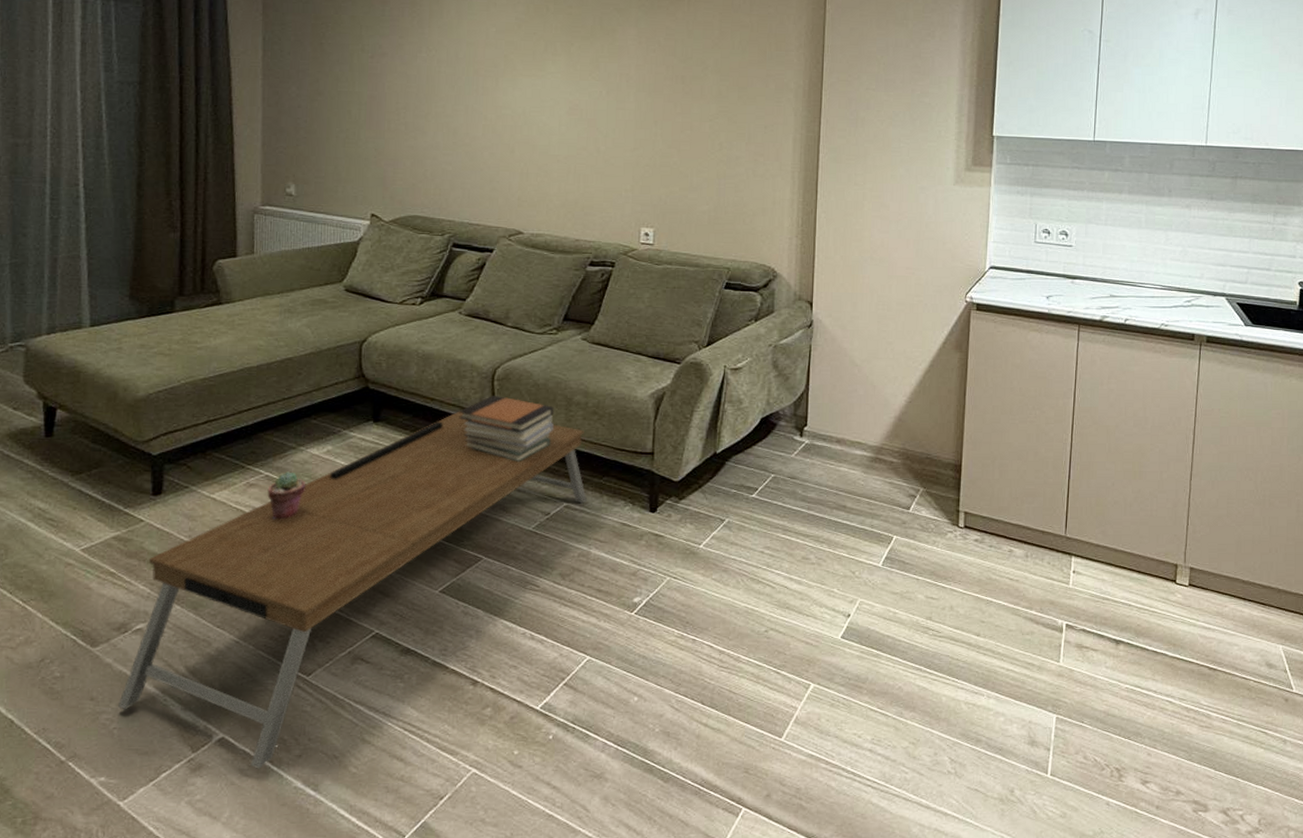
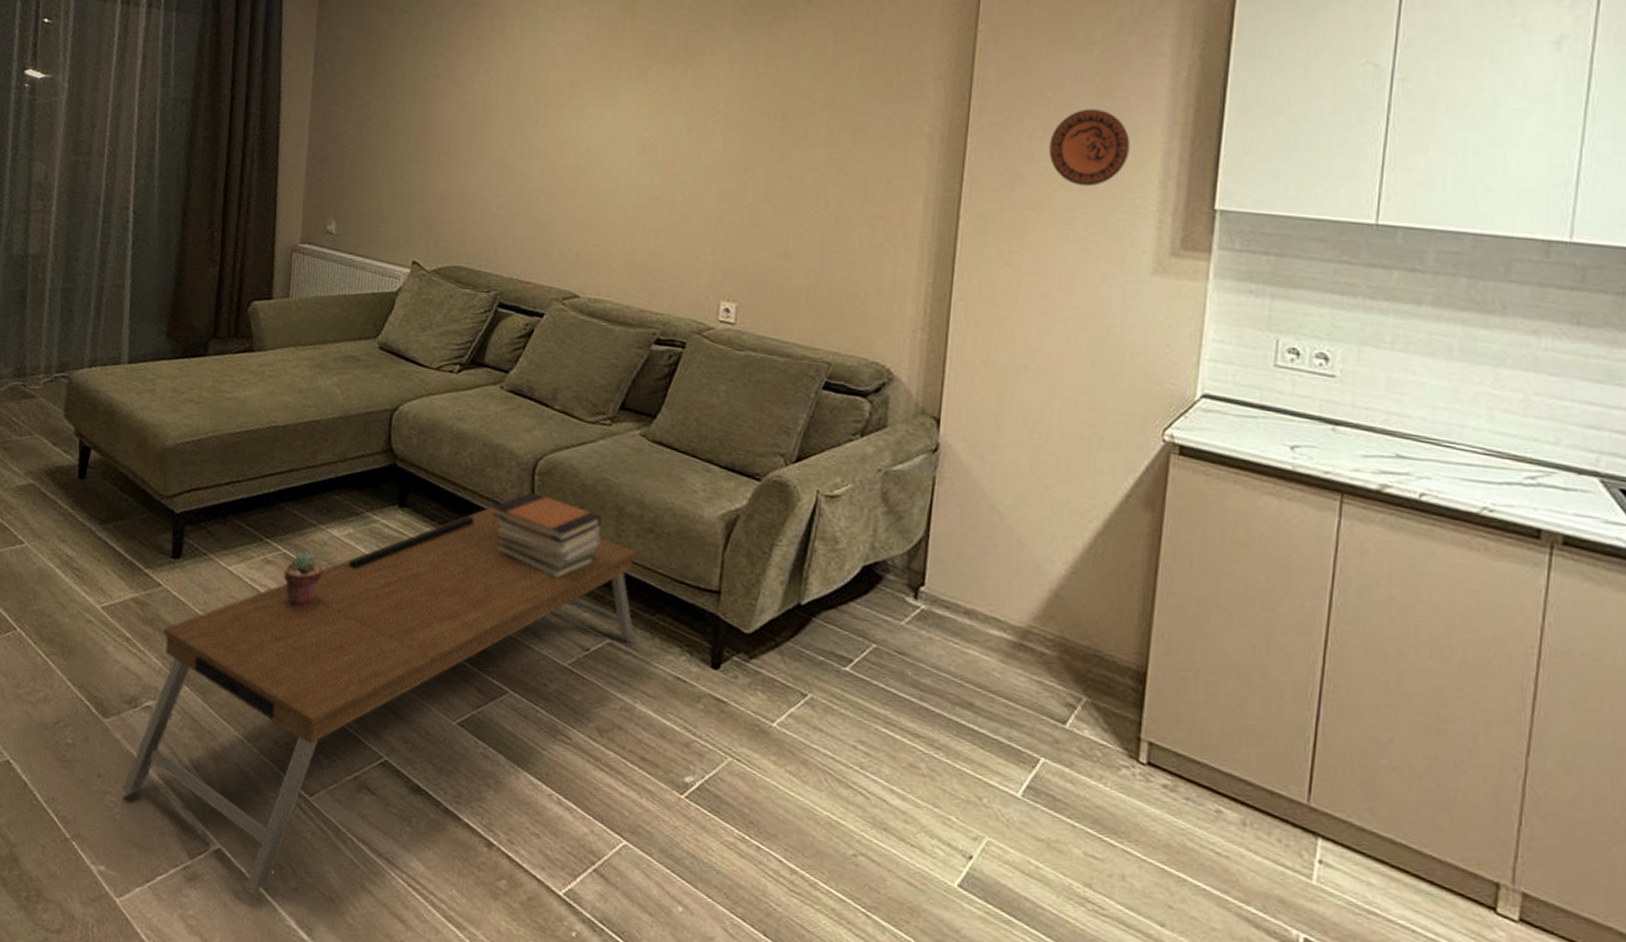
decorative plate: none [880,67,936,124] -> present [1049,108,1131,187]

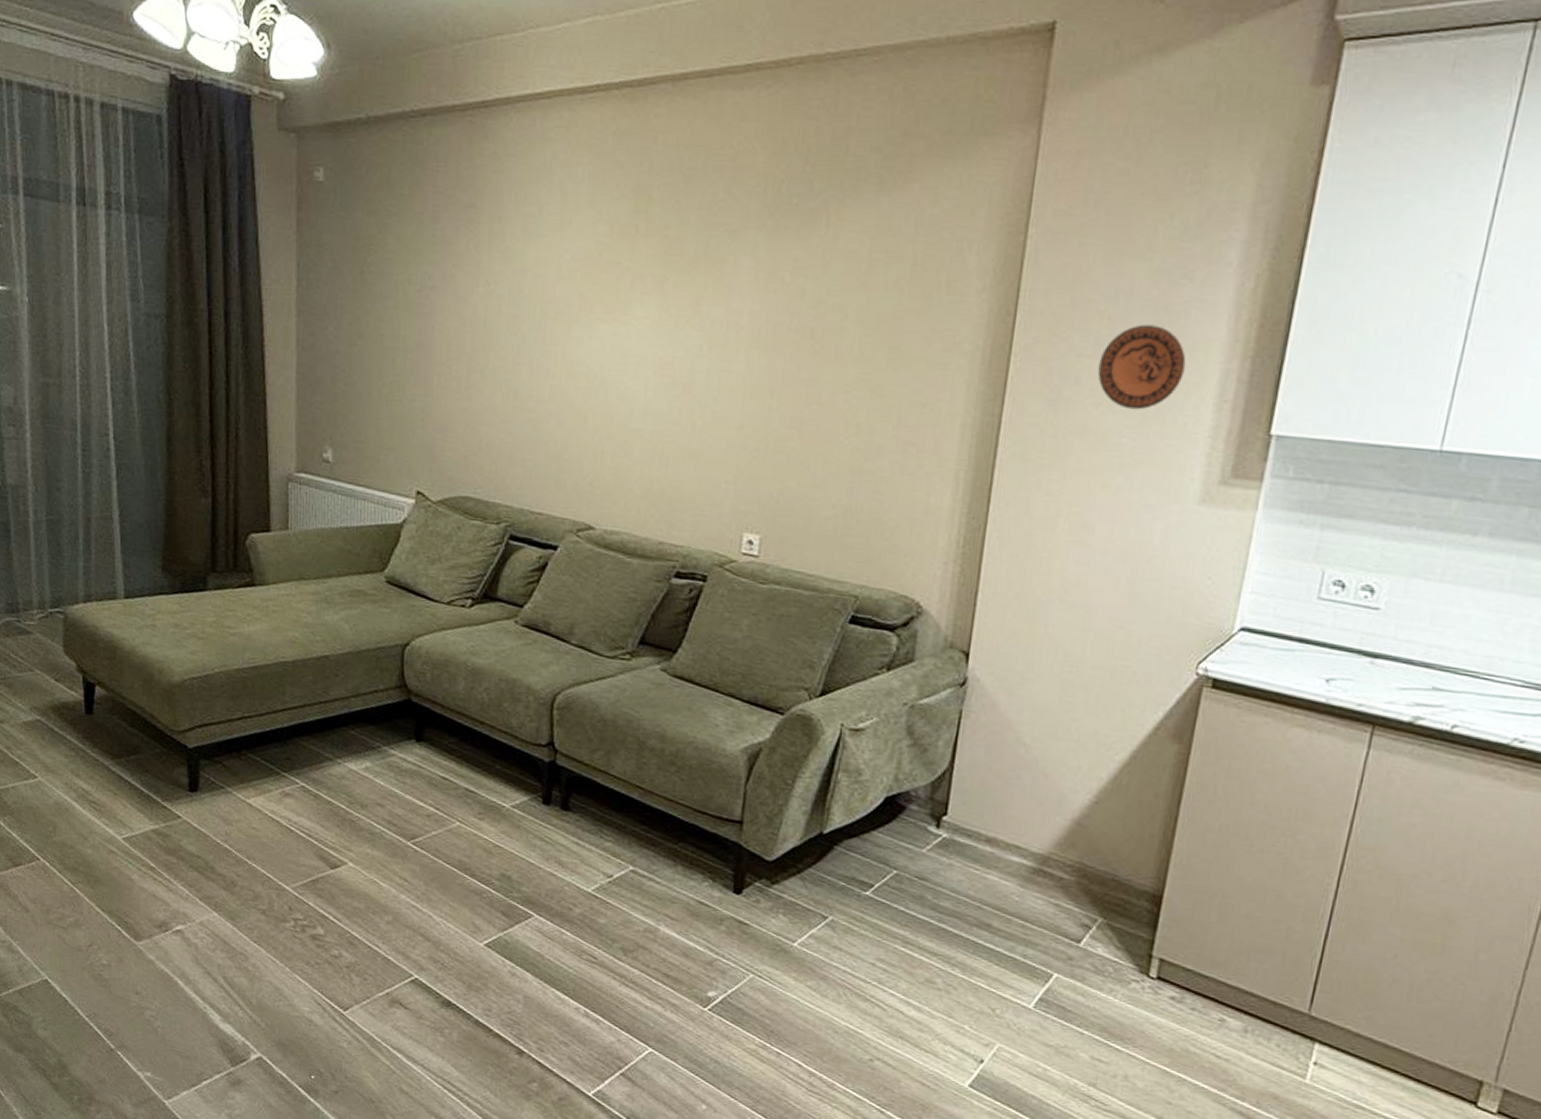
coffee table: present [122,506,637,895] -> none [160,740,658,1097]
potted succulent: present [283,552,324,608] -> none [303,785,344,838]
book stack: present [492,491,602,580] -> none [511,726,623,811]

